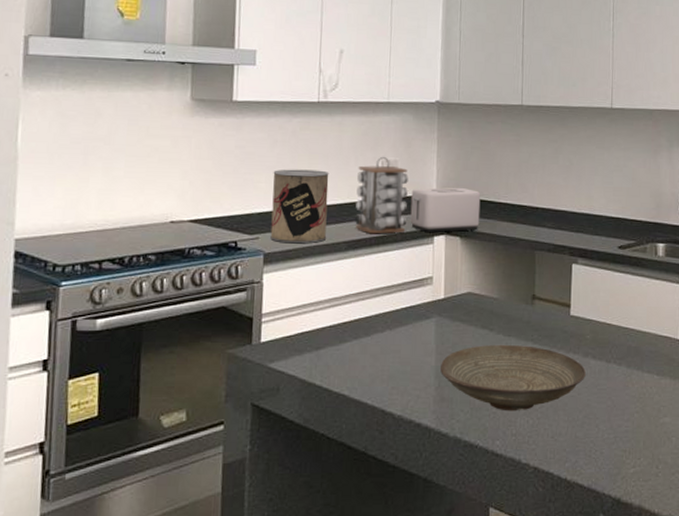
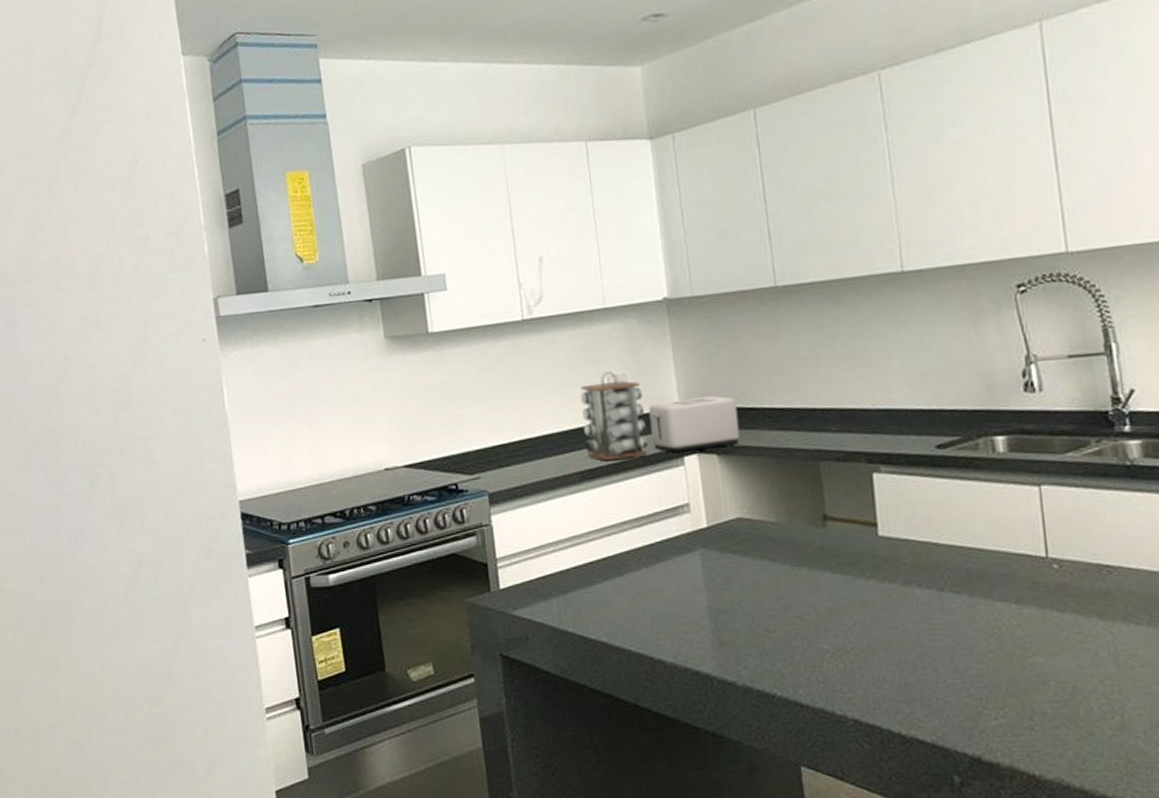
tin can: present [270,169,329,244] -> none [484,396,556,481]
decorative bowl: present [440,344,587,411] -> none [714,576,912,655]

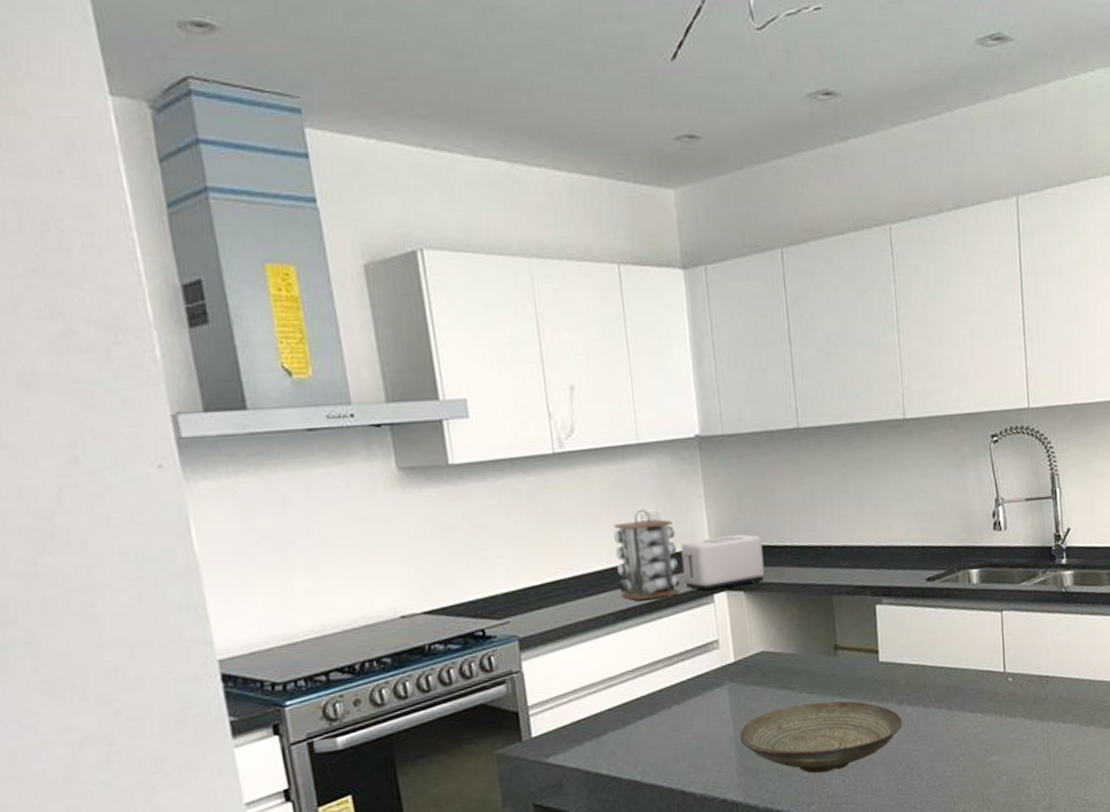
decorative bowl: none [714,576,912,655] -> present [740,701,904,774]

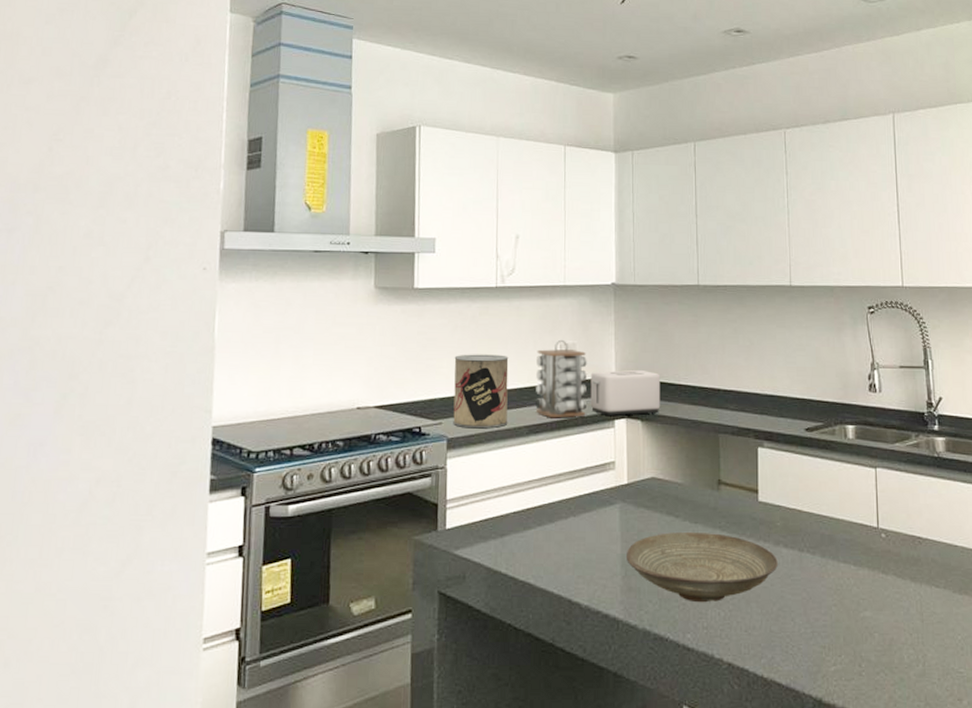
tin can: none [513,534,589,624] -> present [453,354,509,429]

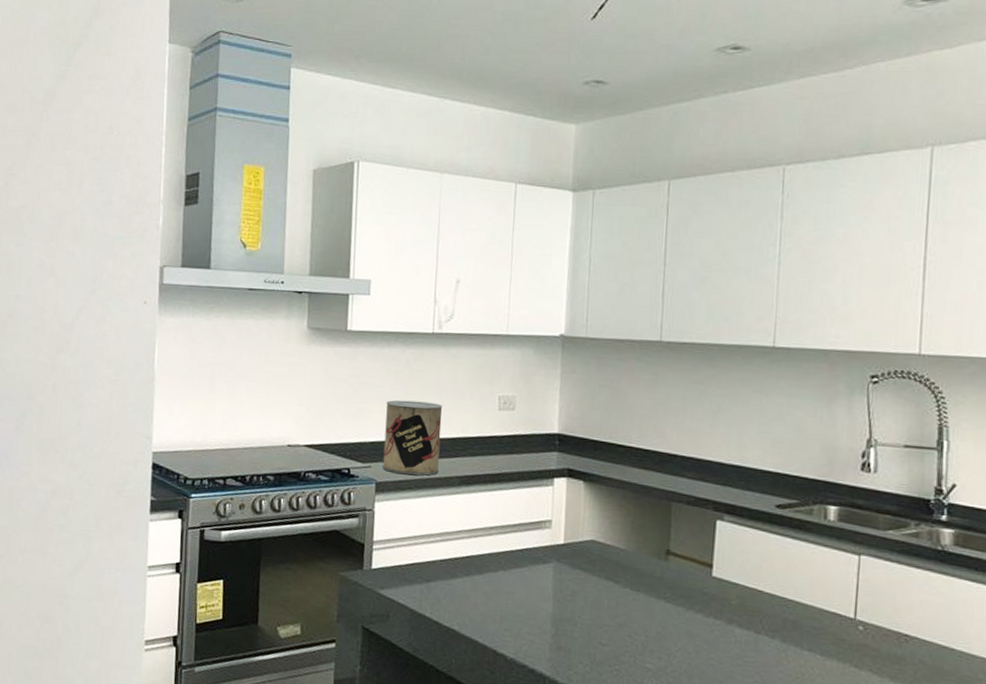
spice rack: present [535,339,588,419] -> none [469,391,527,473]
toaster: present [590,369,661,417] -> none [528,426,609,475]
decorative bowl: present [627,531,779,603] -> none [558,597,730,672]

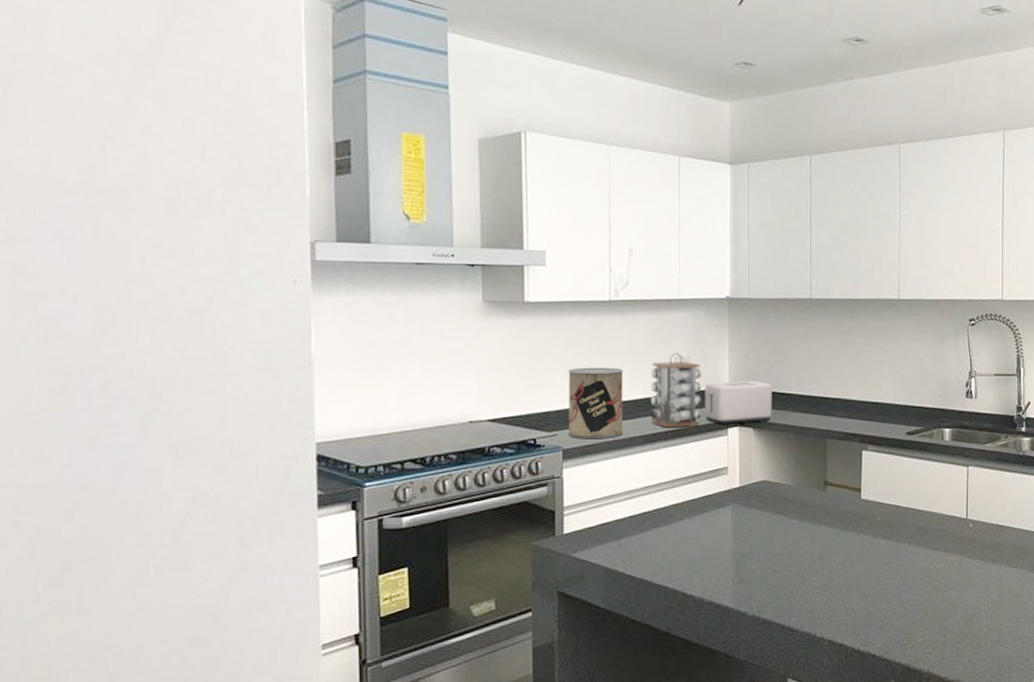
spice rack: none [469,391,527,473] -> present [651,352,702,428]
toaster: none [528,426,609,475] -> present [704,380,773,425]

